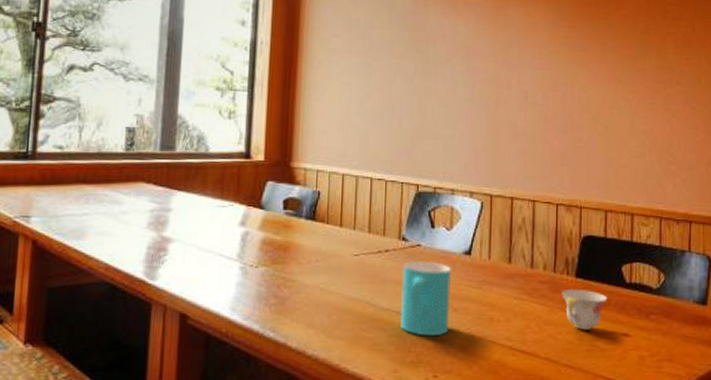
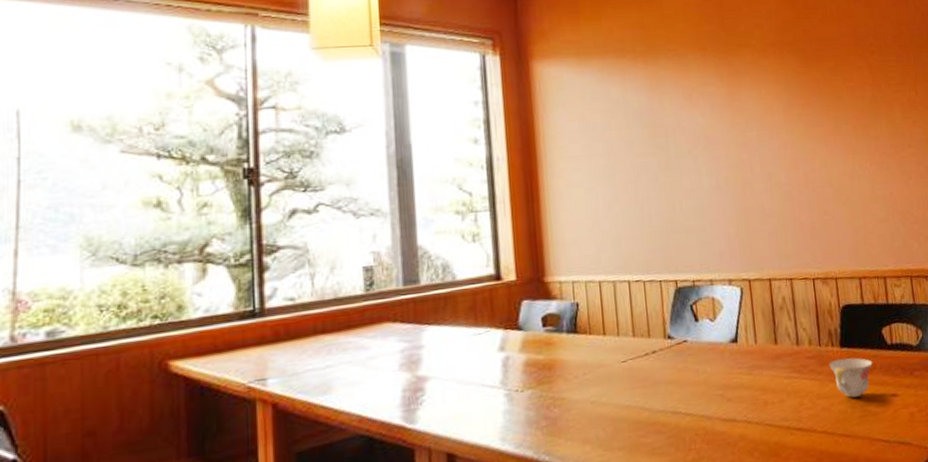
cup: present [400,260,452,337] -> none [672,354,725,432]

